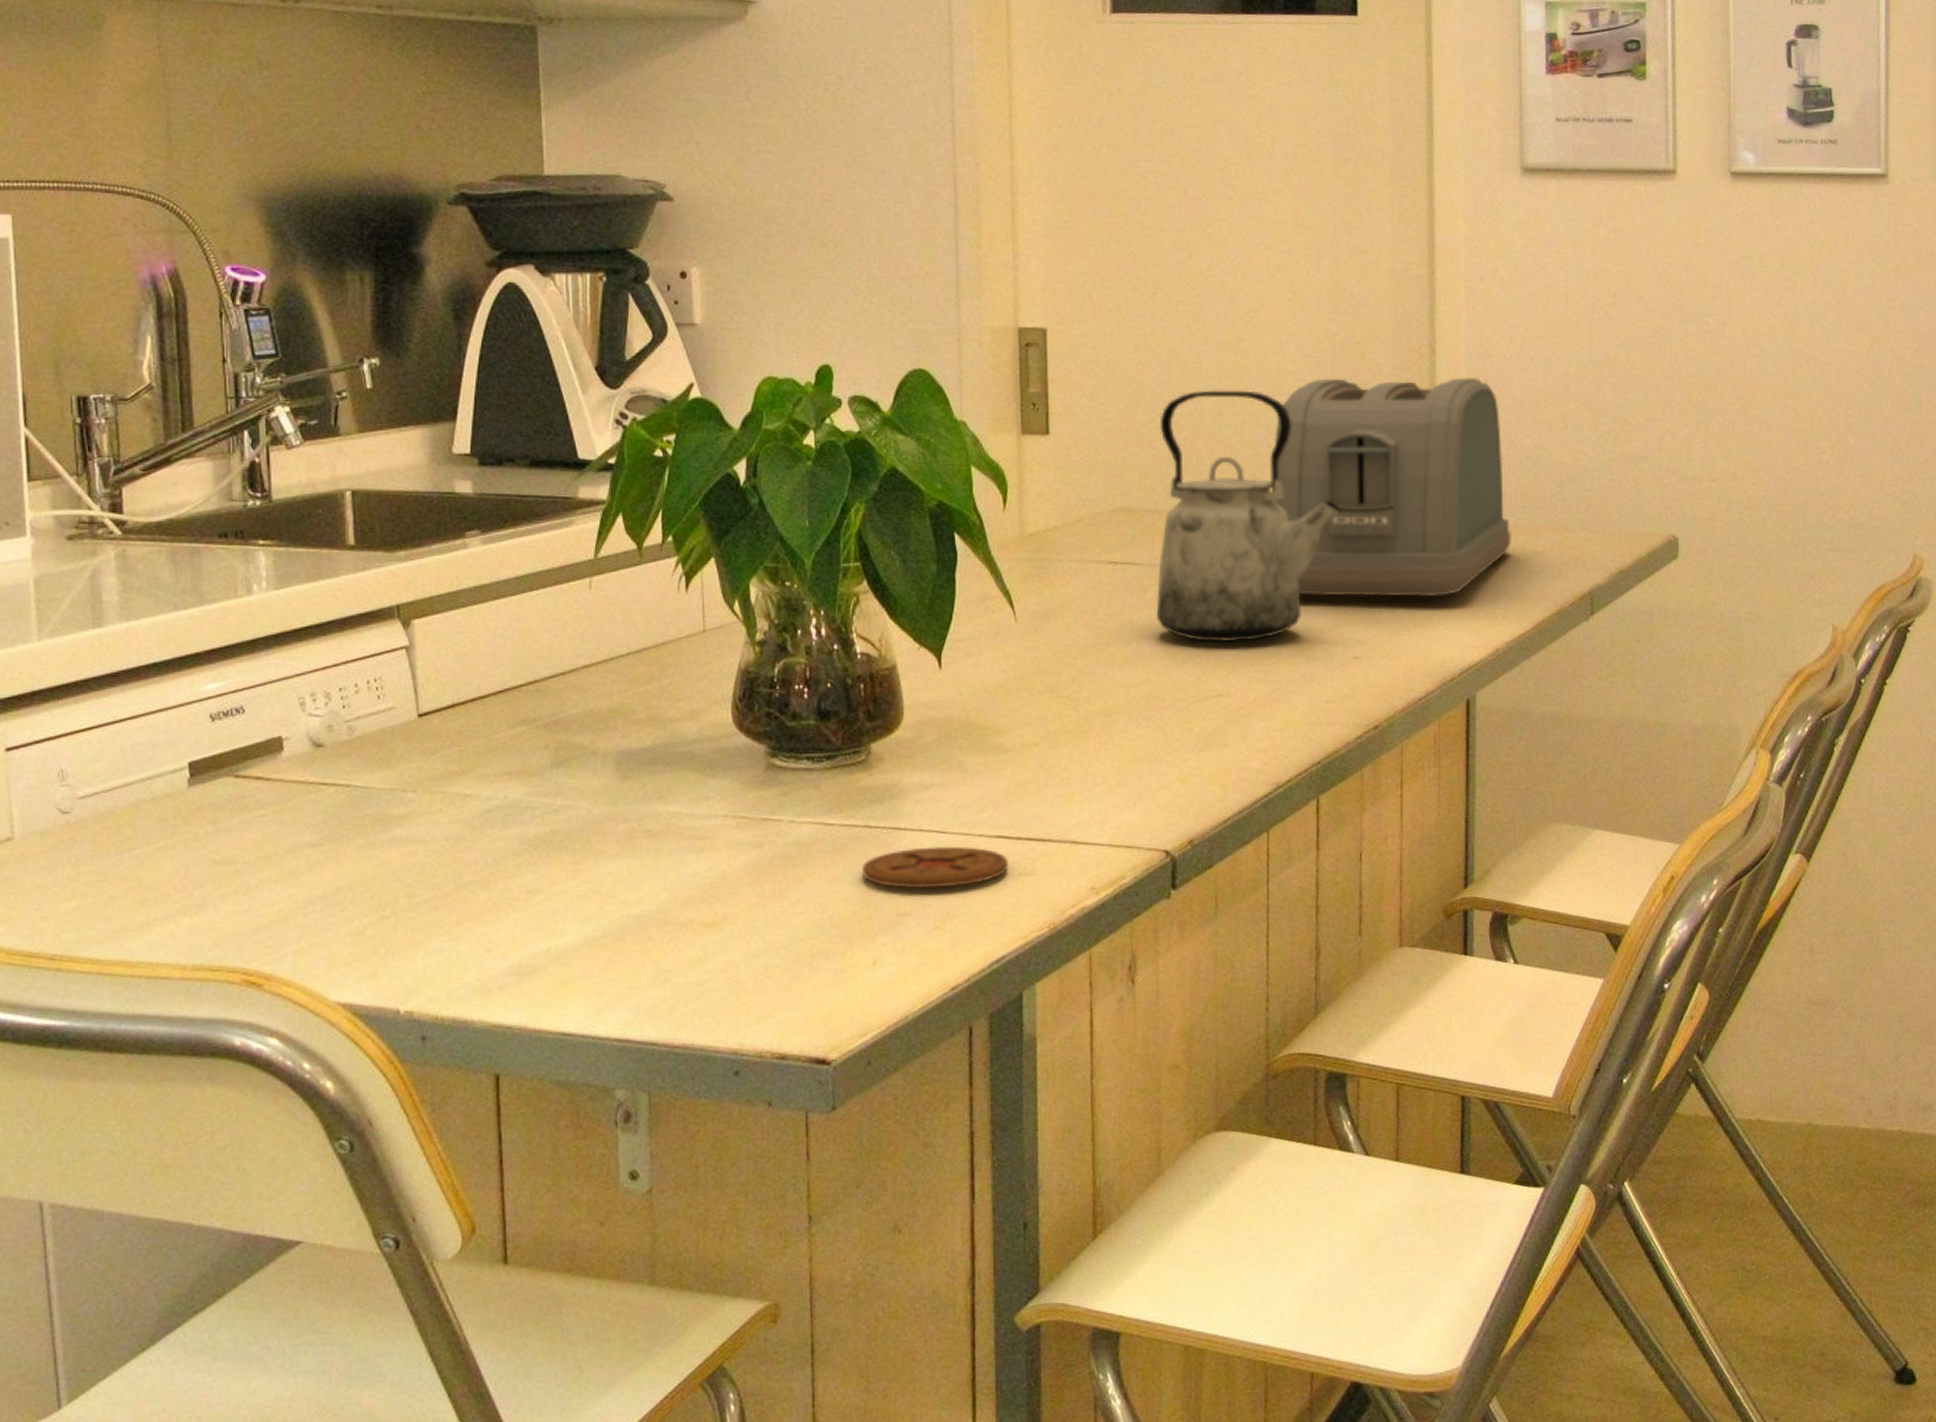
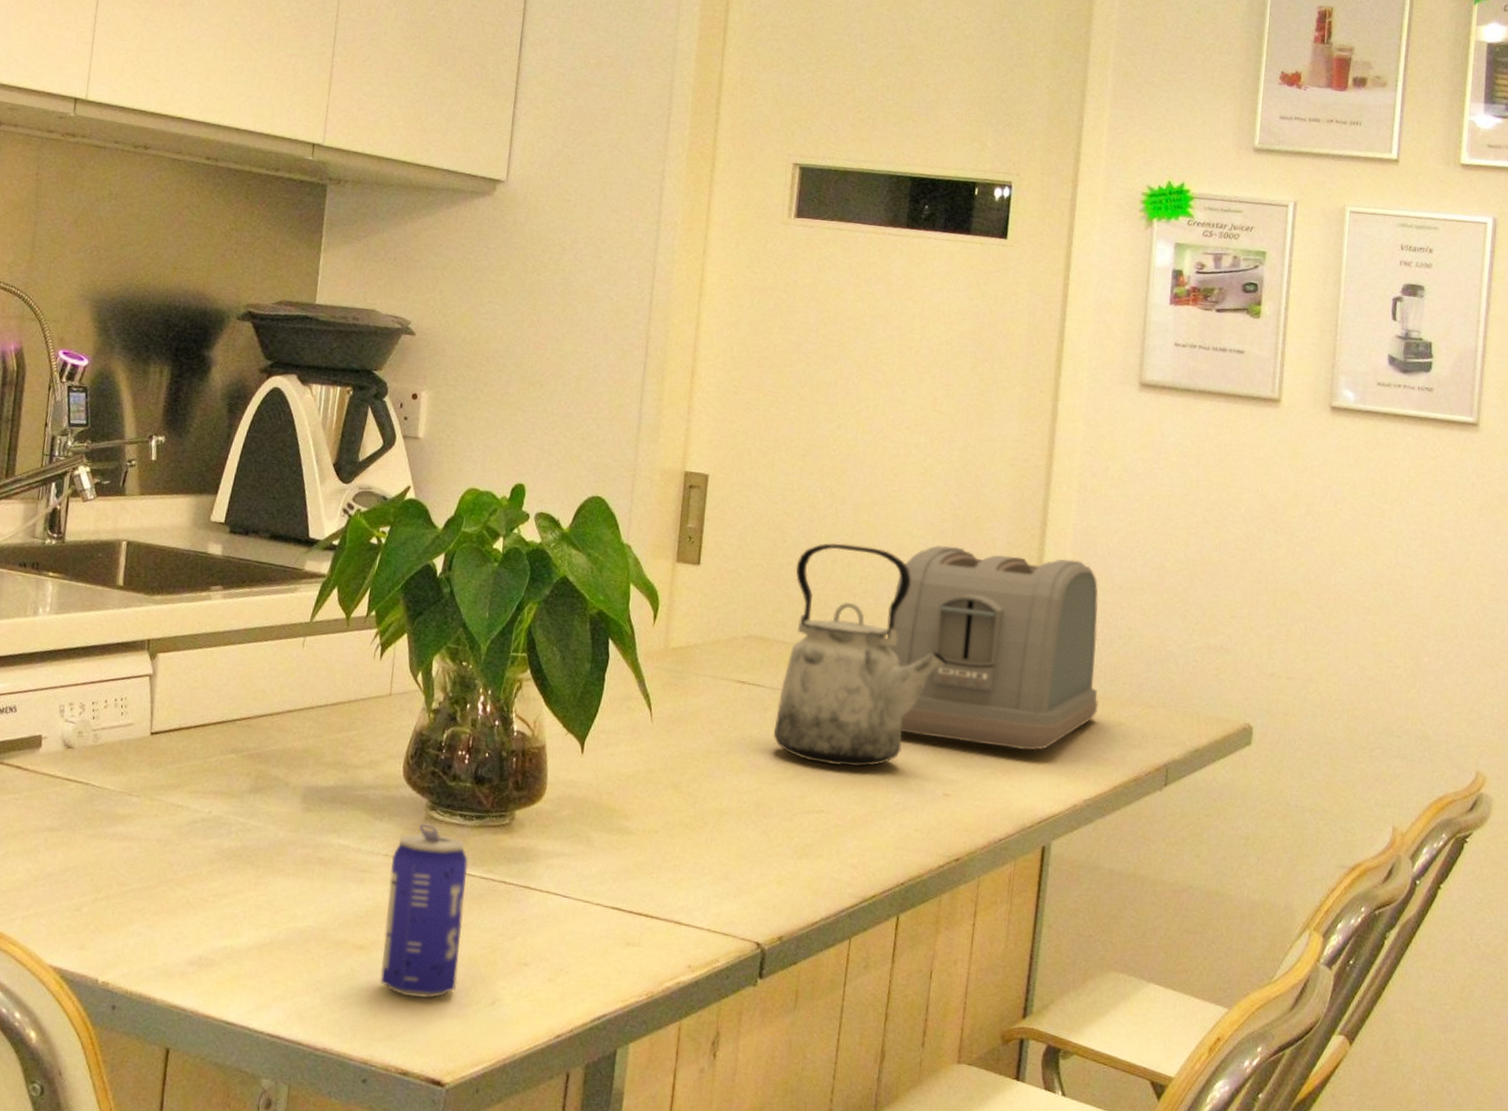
beer can: none [733,773,830,972] -> present [380,823,468,999]
coaster: present [862,846,1008,889] -> none [493,906,619,947]

